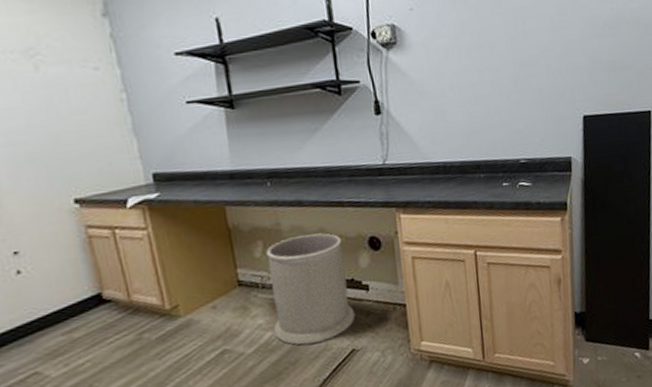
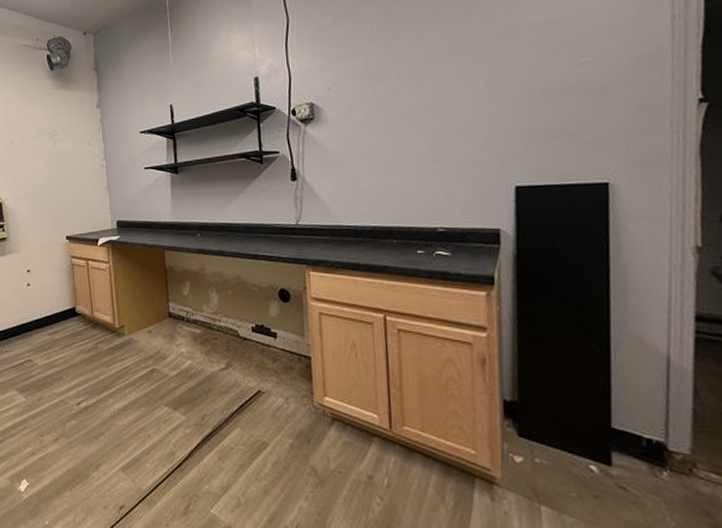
trash can: present [266,233,356,345] -> none [192,281,263,378]

